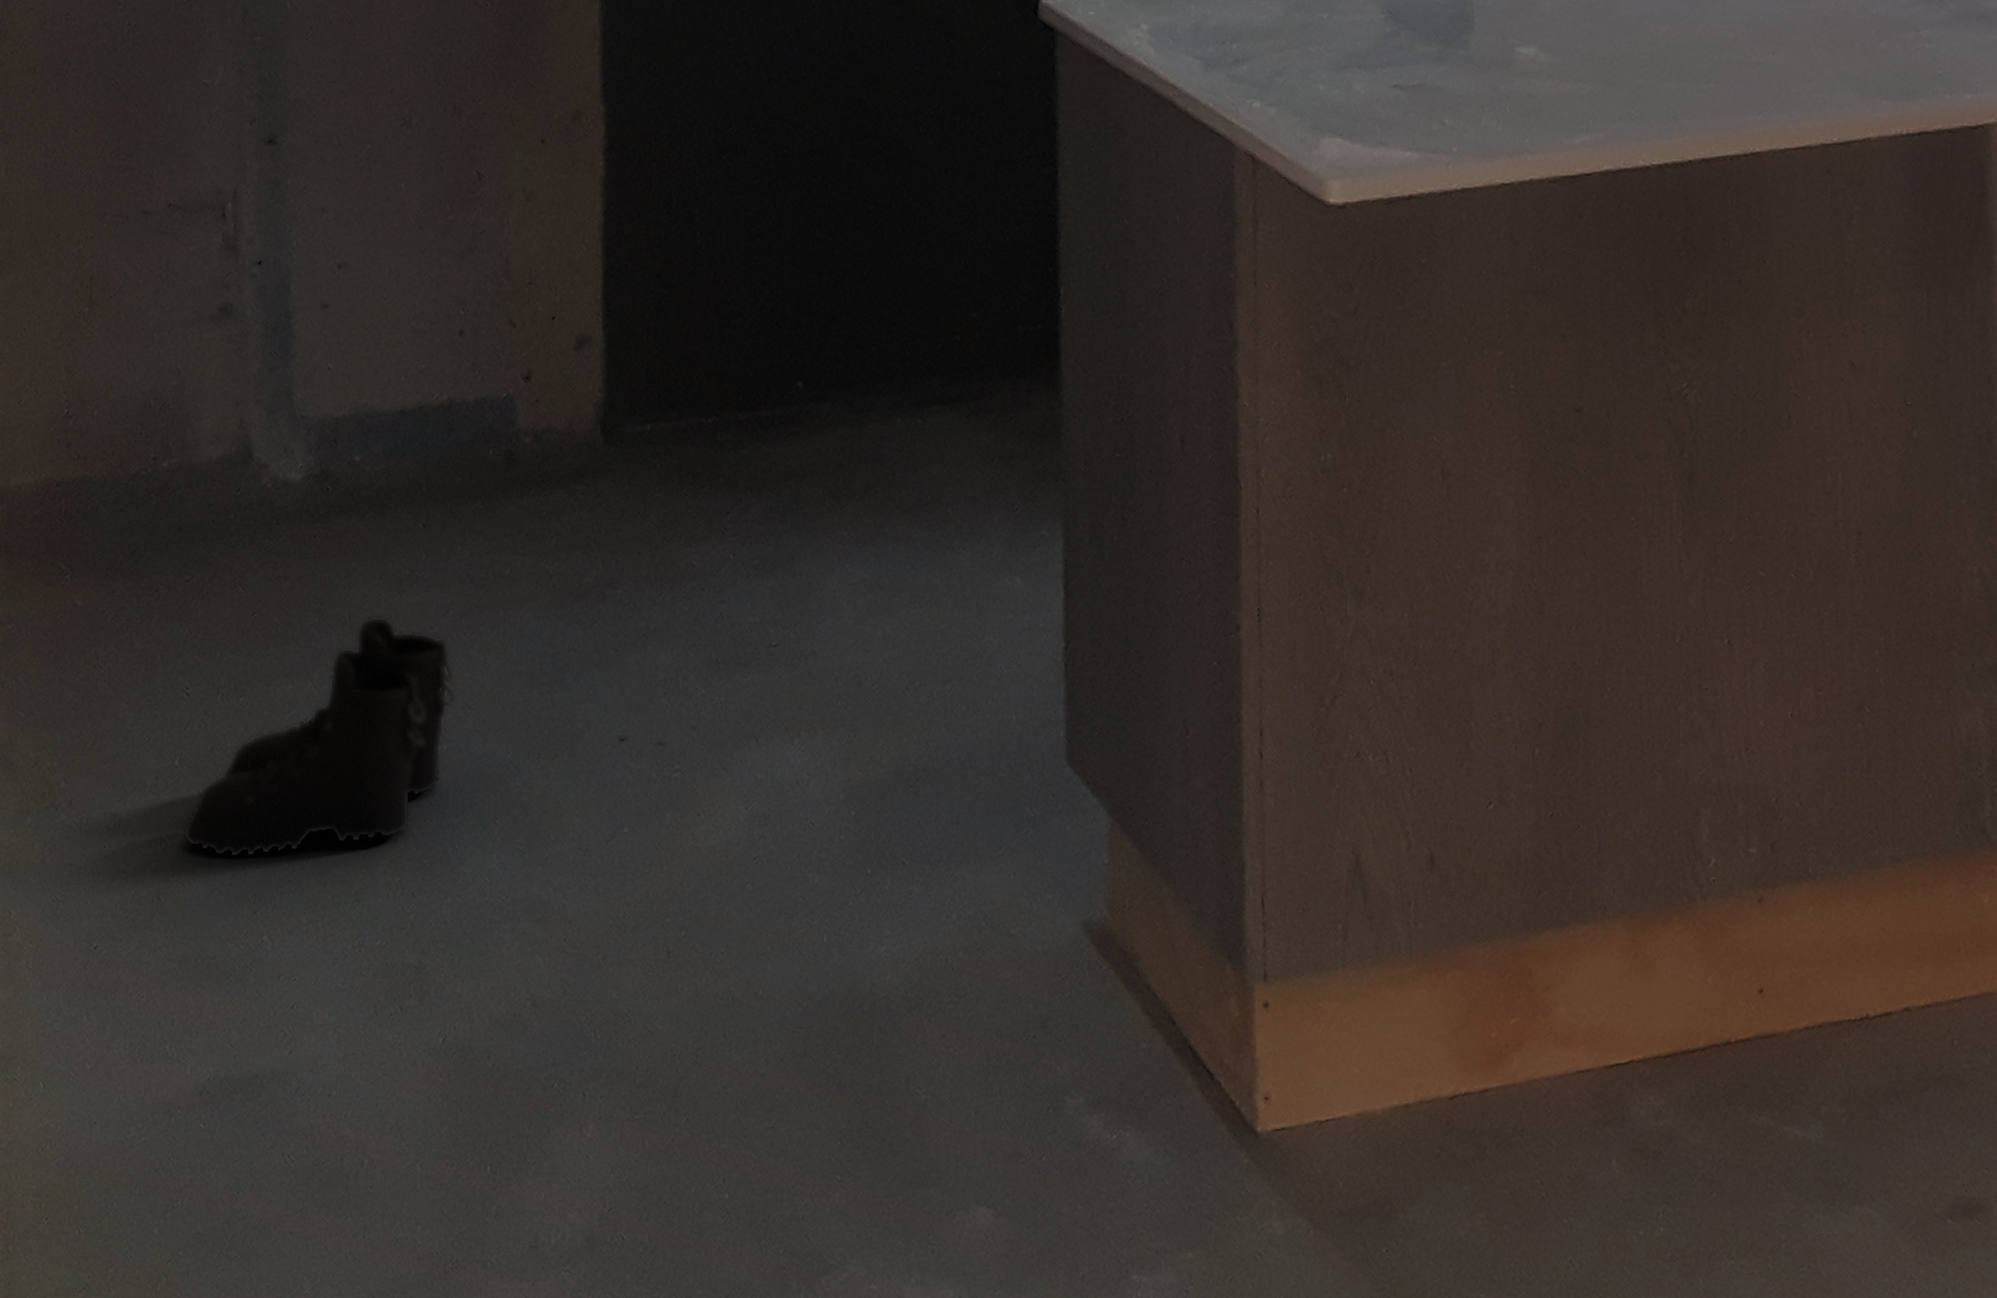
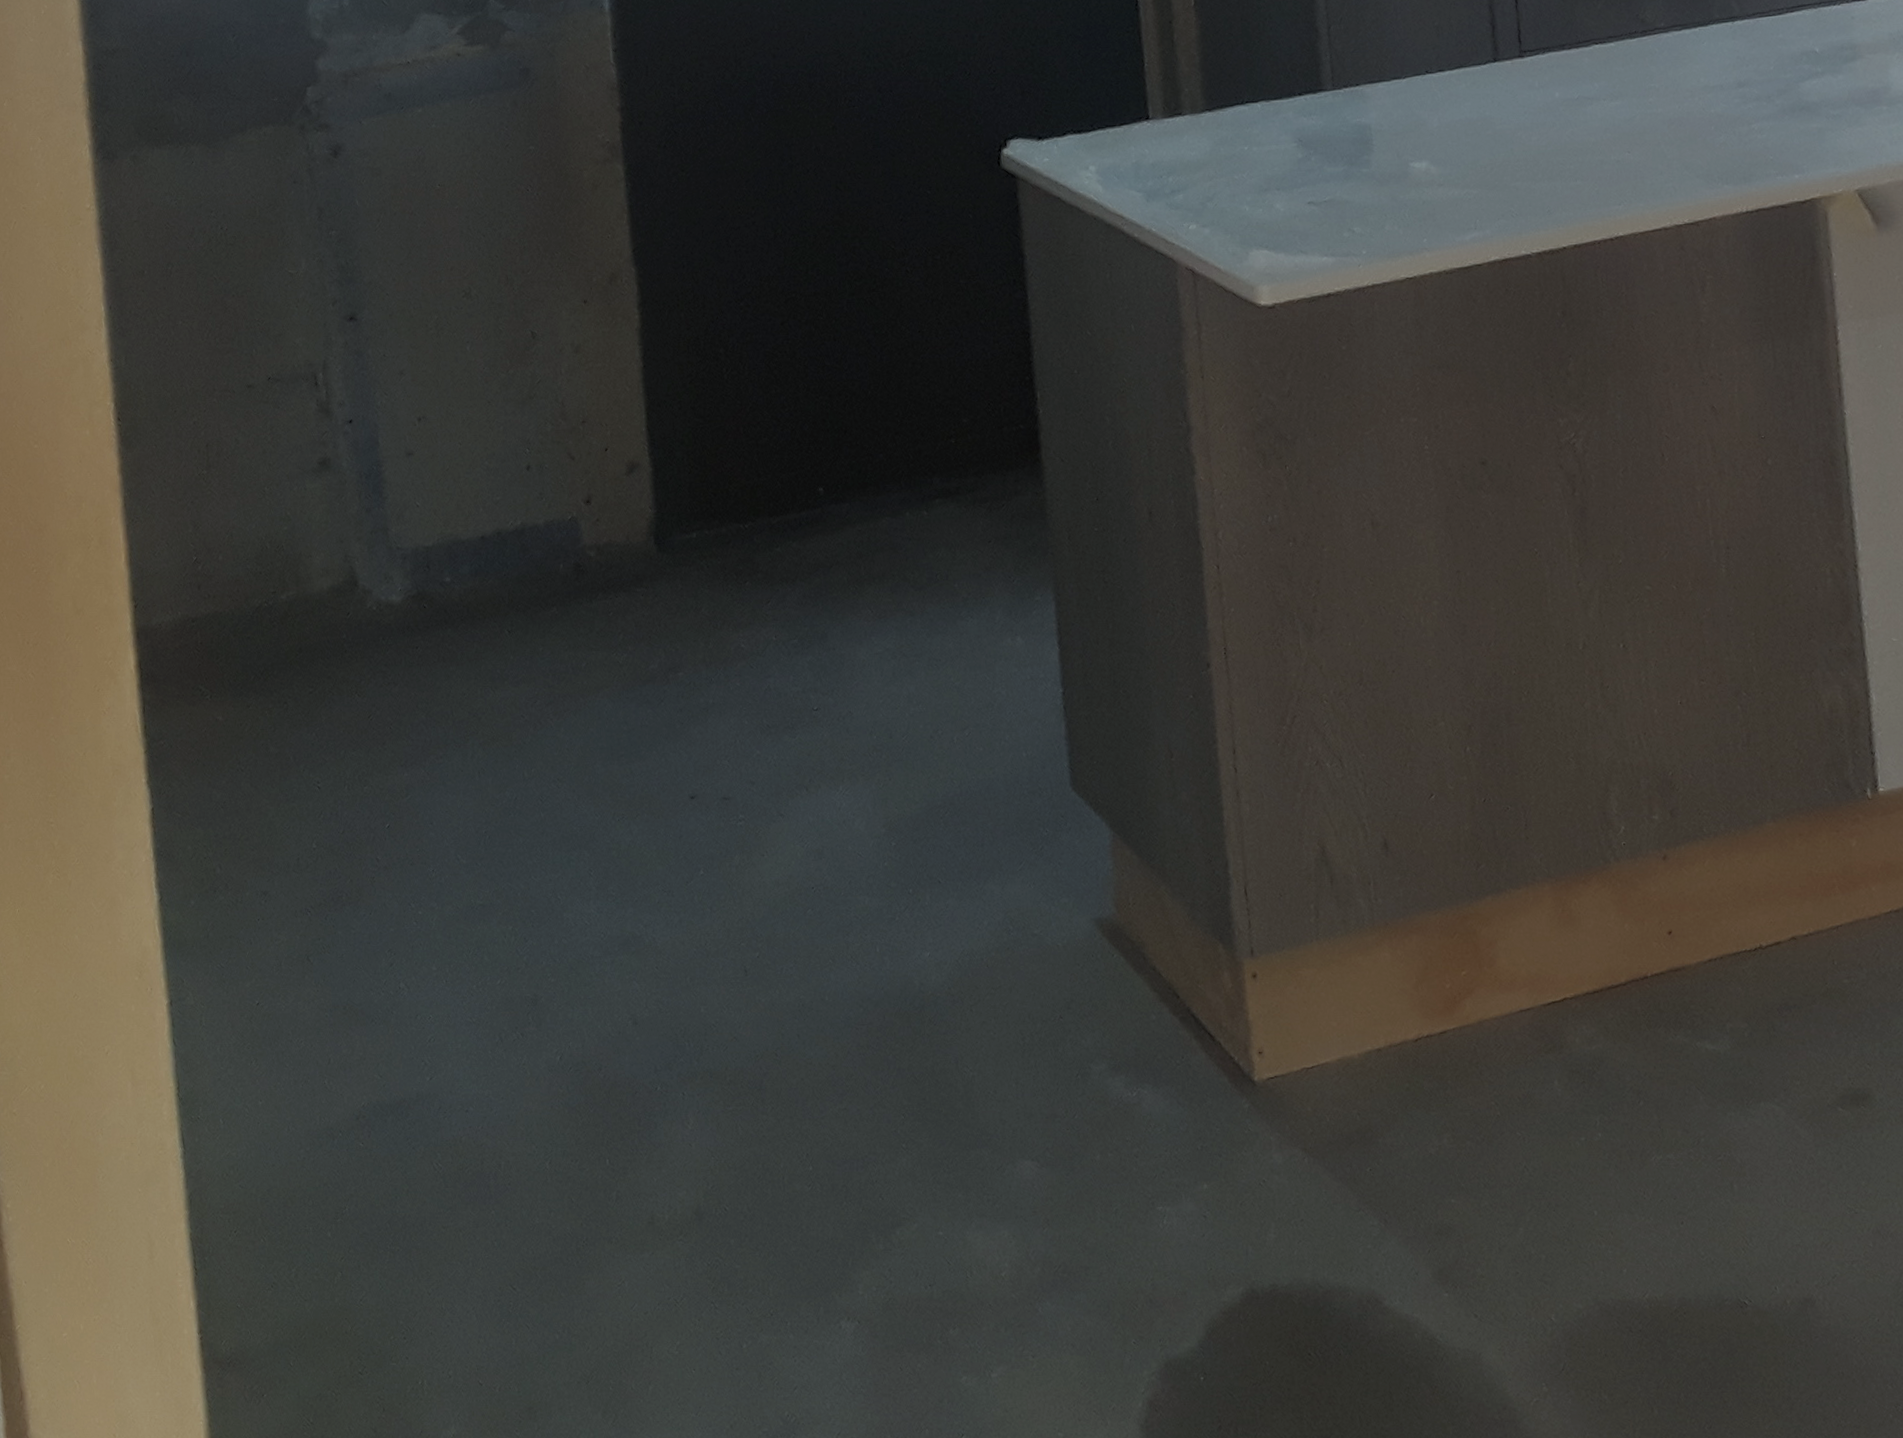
boots: present [182,616,458,859] -> none [324,710,550,922]

